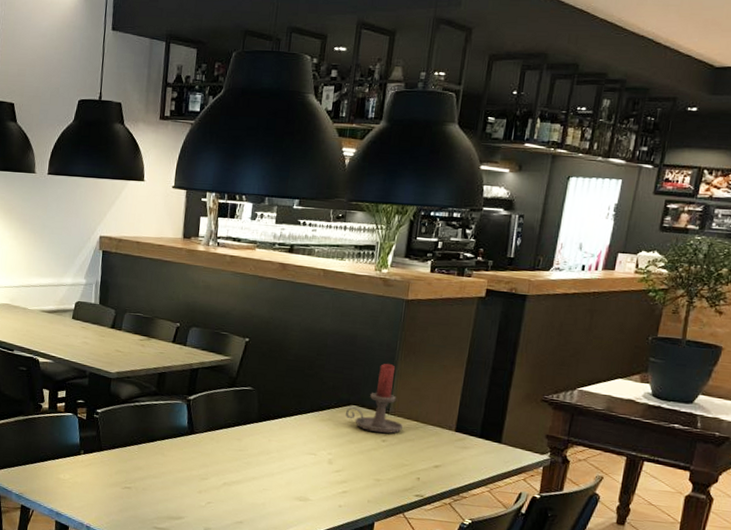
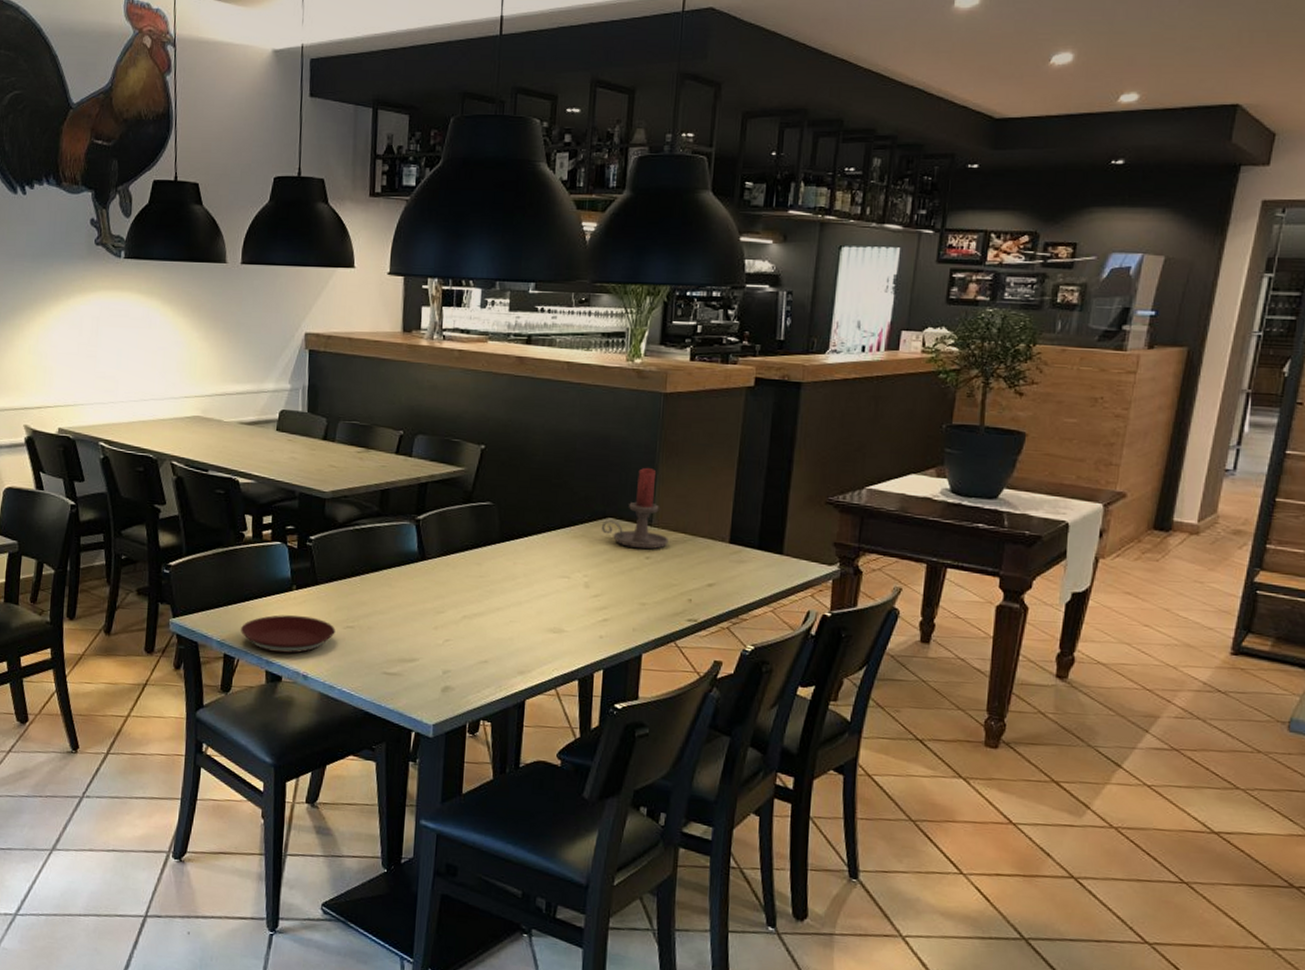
plate: none [36,474,115,508] -> present [241,615,336,654]

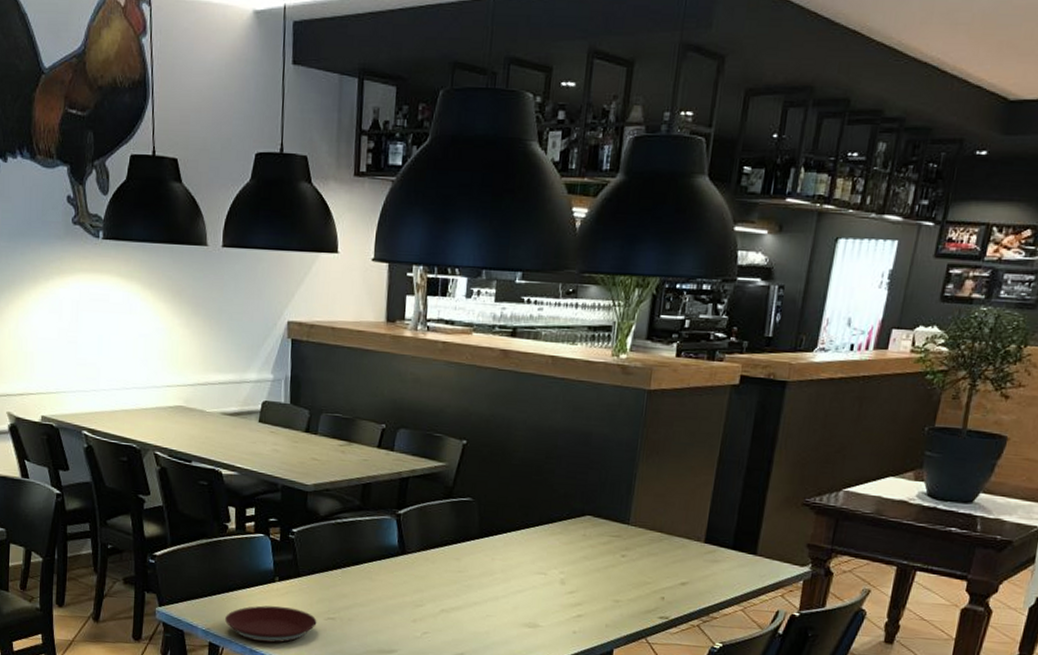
candle holder: present [601,467,670,550] -> none [579,465,646,548]

